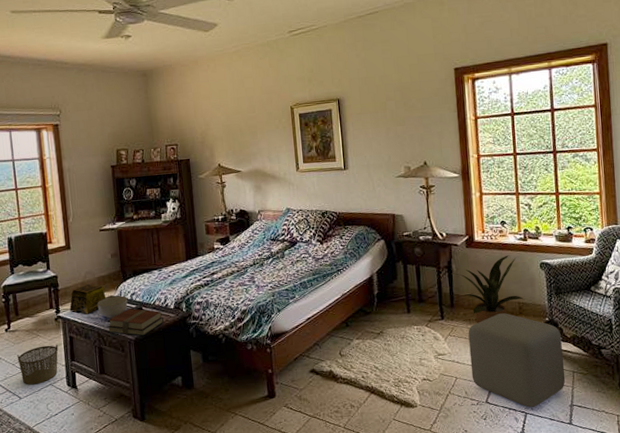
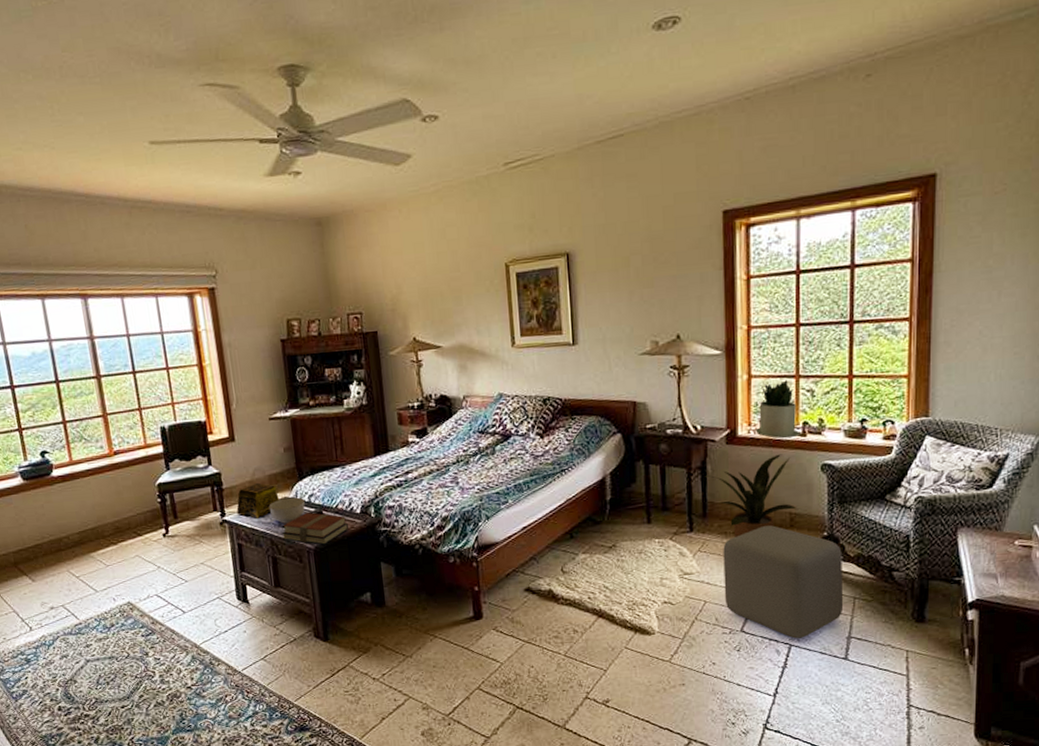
basket: present [17,344,59,385] -> none [178,552,226,598]
planter: none [488,196,521,243] -> present [755,379,799,439]

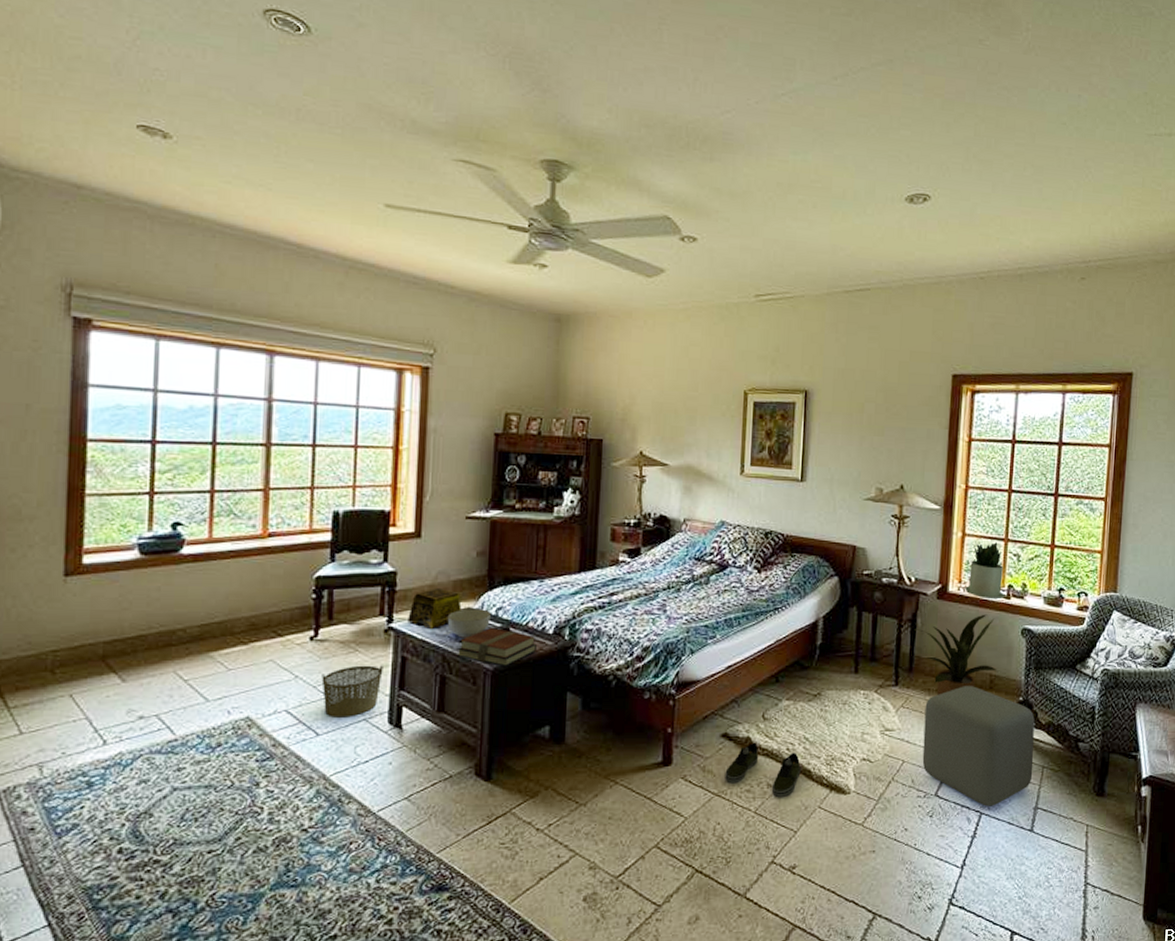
basket: none [178,552,226,598] -> present [321,665,383,718]
shoe: none [532,595,604,641] -> present [725,743,801,797]

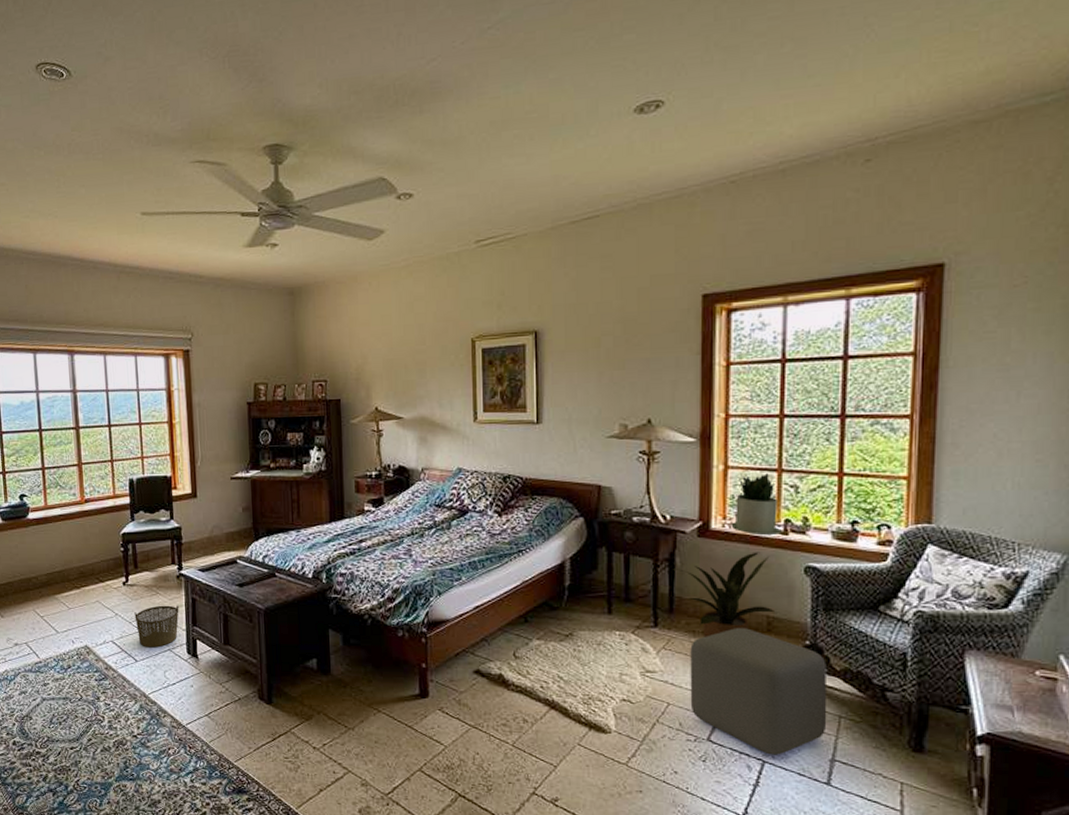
decorative box: present [408,587,462,629] -> none [193,539,235,574]
bowl: present [447,609,491,638] -> none [224,557,259,582]
books: present [456,628,536,666] -> none [234,573,299,606]
shoe: present [725,743,801,797] -> none [480,680,557,732]

